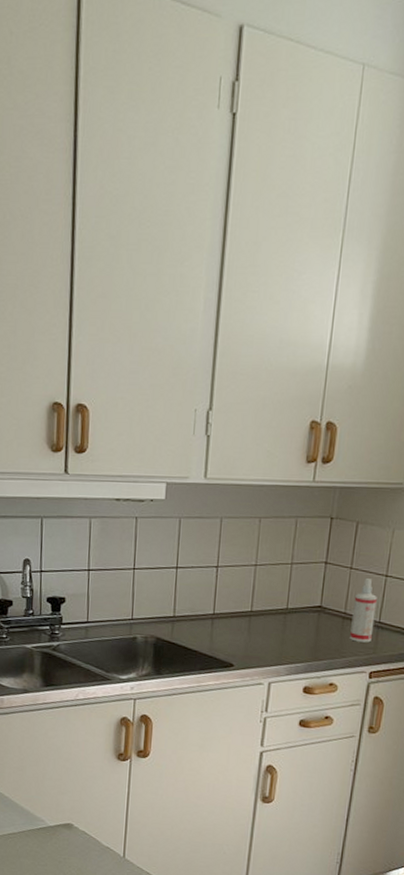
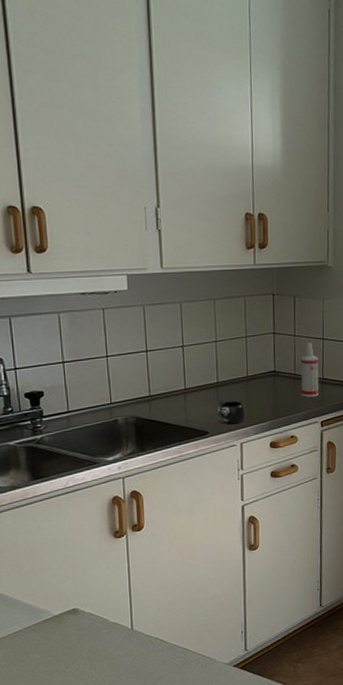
mug: none [245,632,280,660] -> present [217,400,247,424]

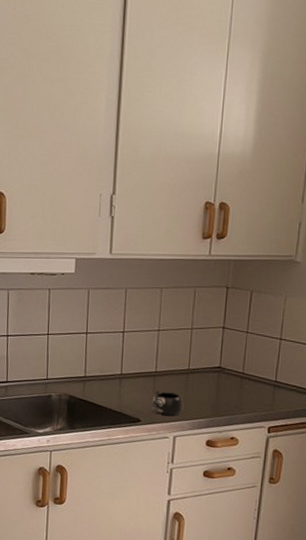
spray bottle: present [300,343,319,397] -> none [248,342,273,400]

